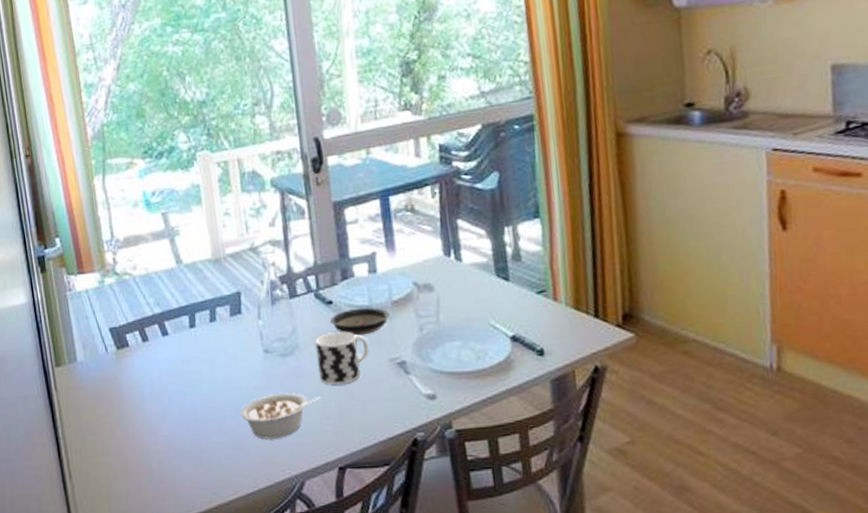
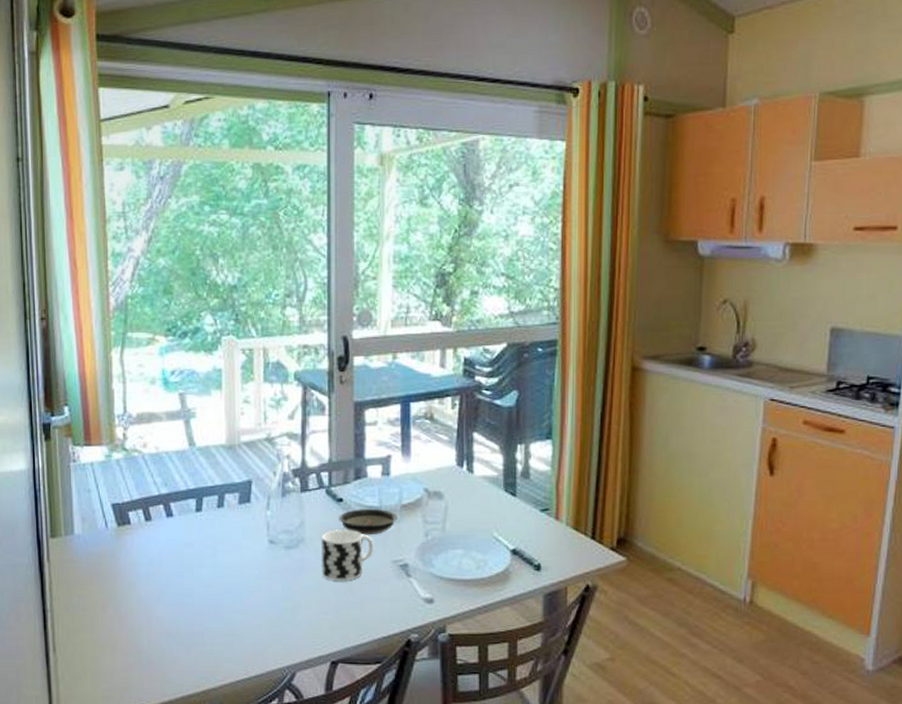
legume: present [240,392,321,439] -> none [238,584,321,629]

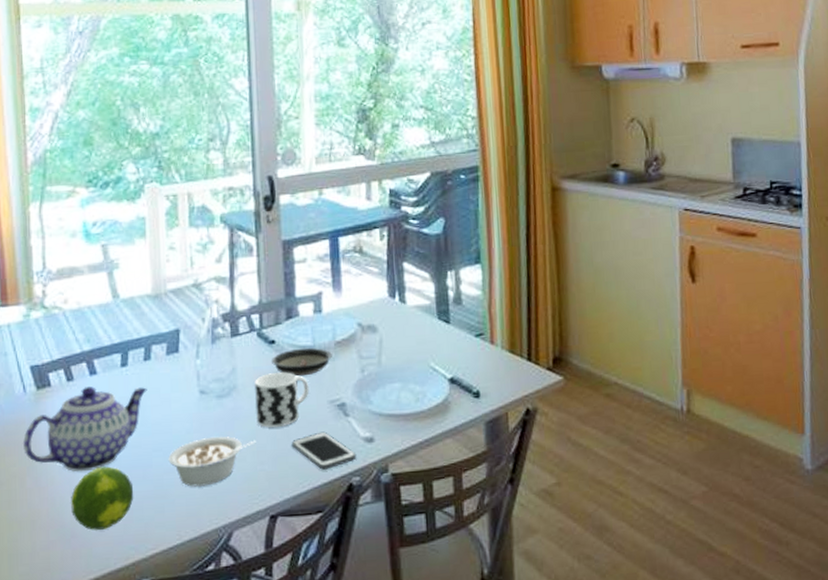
teapot: none [104,528,220,605] -> present [22,386,147,472]
fruit: none [148,602,206,659] -> present [71,466,134,530]
legume: none [238,584,321,629] -> present [168,436,256,487]
cell phone: none [354,589,416,625] -> present [291,431,357,470]

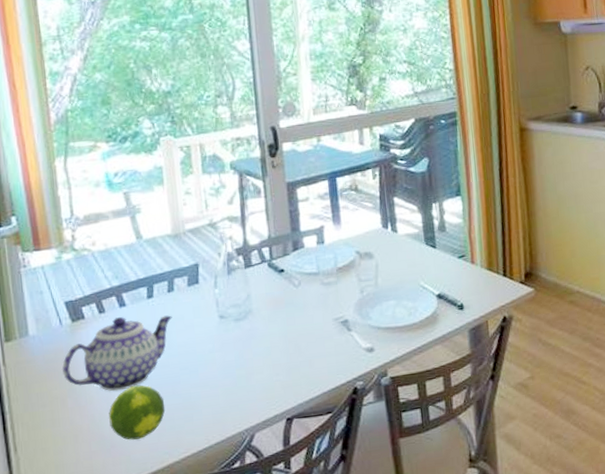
legume: present [168,436,256,487] -> none [194,353,271,398]
cup: present [255,372,309,428] -> none [268,296,316,345]
saucer: present [272,347,332,377] -> none [282,274,335,300]
cell phone: present [291,431,357,470] -> none [302,345,360,377]

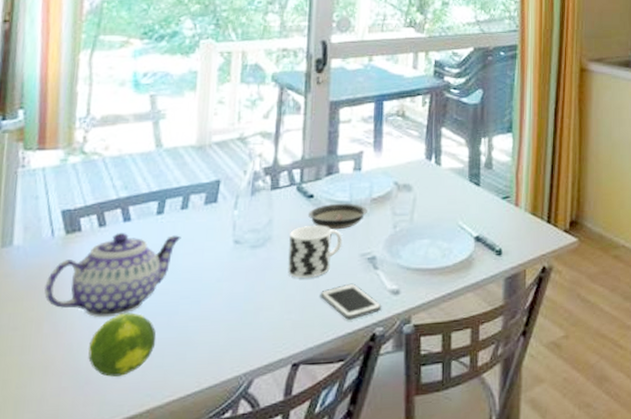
cup: none [268,296,316,345] -> present [288,225,343,279]
saucer: none [282,274,335,300] -> present [308,203,367,230]
cell phone: none [302,345,360,377] -> present [320,283,382,320]

